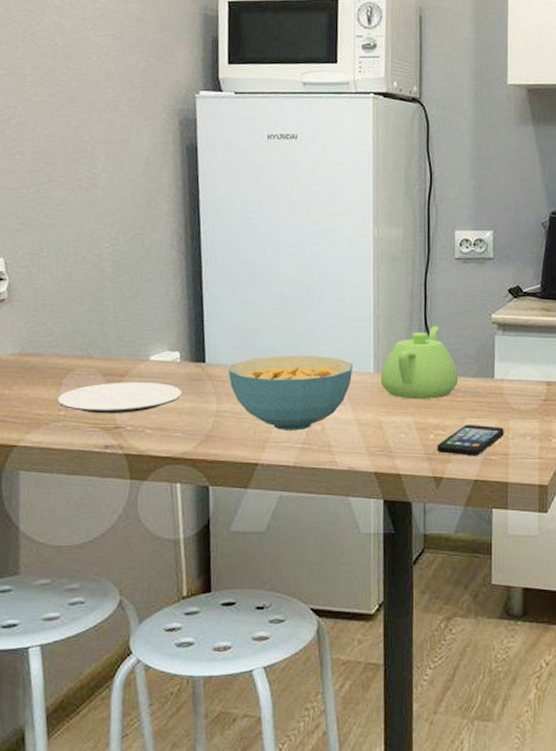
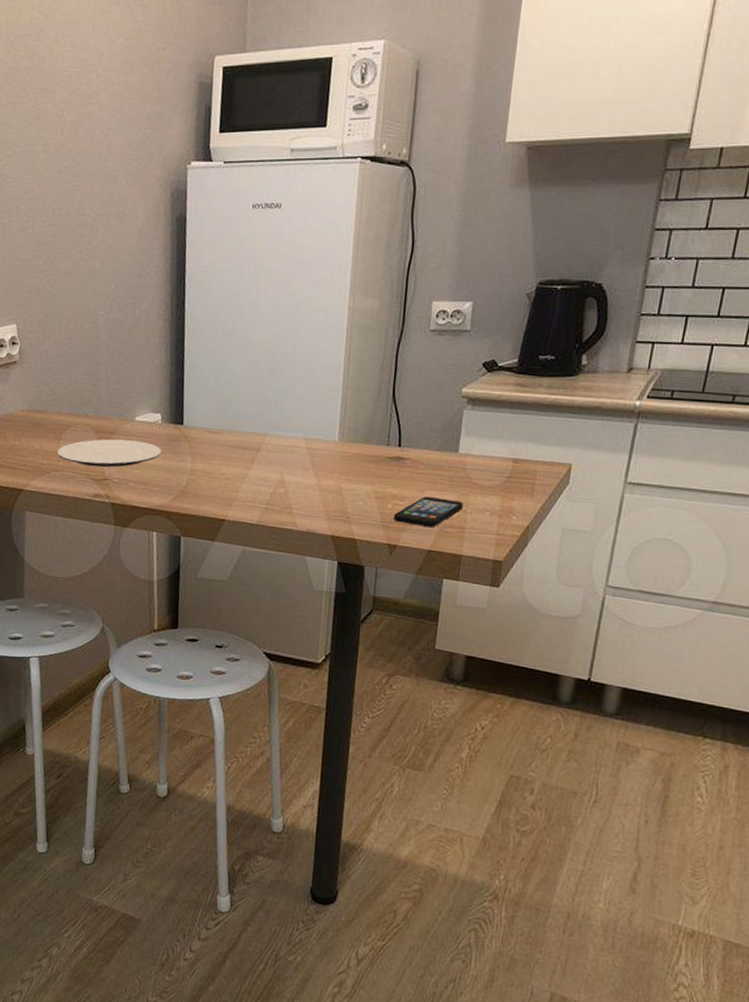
cereal bowl: present [228,355,353,431] -> none [202,421,319,492]
teapot: present [380,325,459,400] -> none [344,397,422,470]

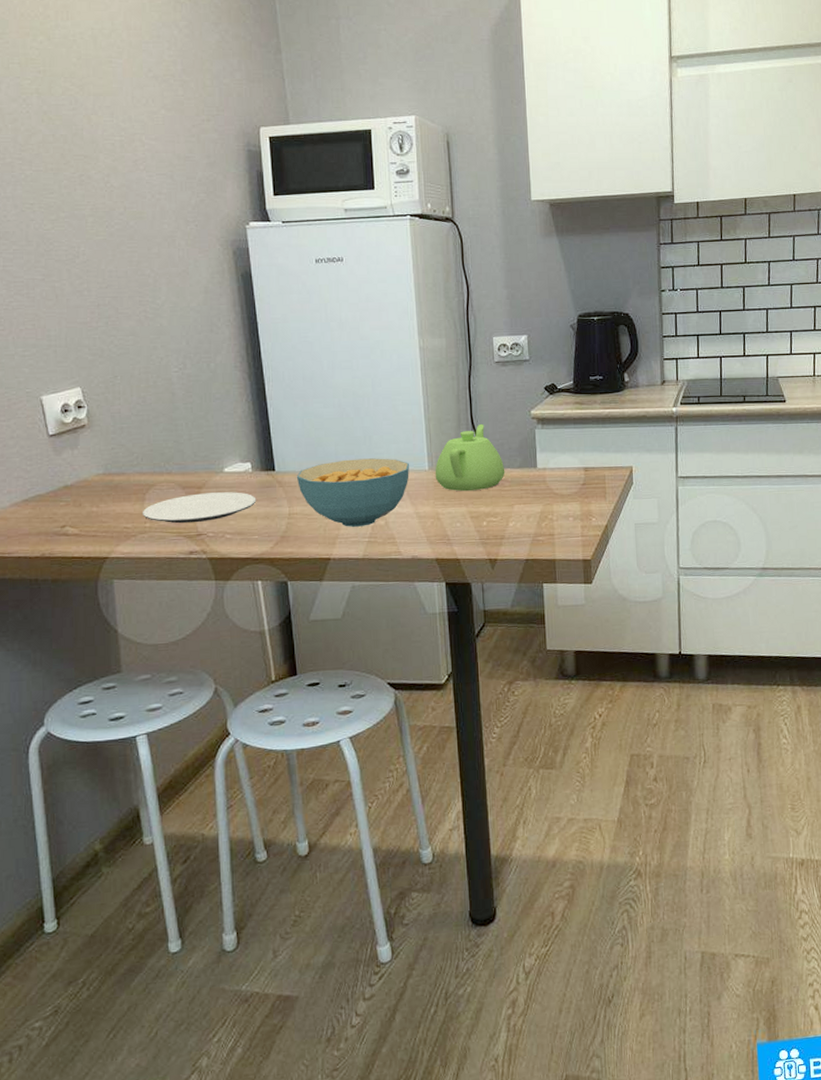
cereal bowl: none [202,421,319,492] -> present [296,458,409,527]
teapot: none [344,397,422,470] -> present [435,423,505,492]
smartphone: present [392,497,463,527] -> none [489,510,549,539]

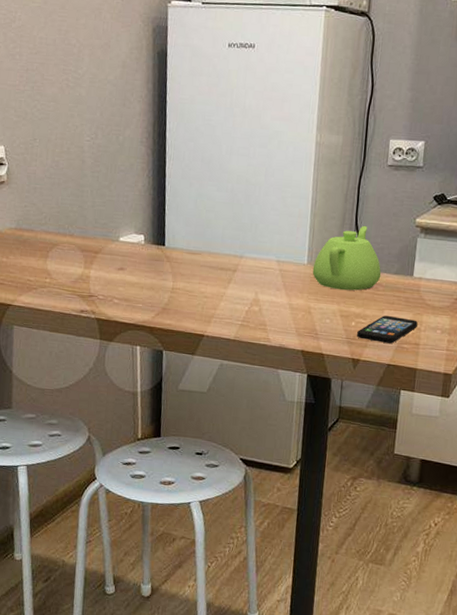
plate: present [142,492,257,524] -> none [44,257,145,285]
cereal bowl: present [296,458,409,527] -> none [183,243,289,310]
smartphone: none [489,510,549,539] -> present [356,316,418,344]

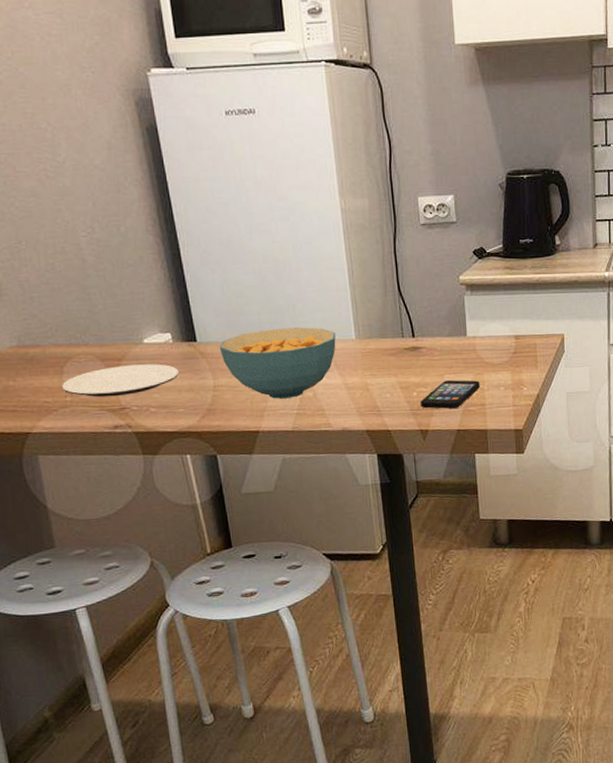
plate: none [44,257,145,285] -> present [61,364,180,397]
cereal bowl: none [183,243,289,310] -> present [219,327,336,399]
teapot: present [312,225,382,291] -> none [362,290,435,361]

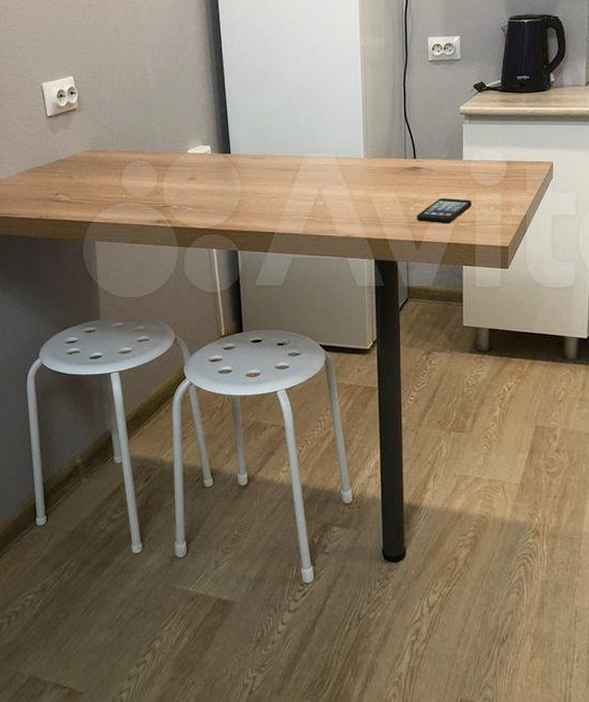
plate: present [61,364,180,397] -> none [119,171,214,196]
cereal bowl: present [219,327,336,399] -> none [248,146,347,206]

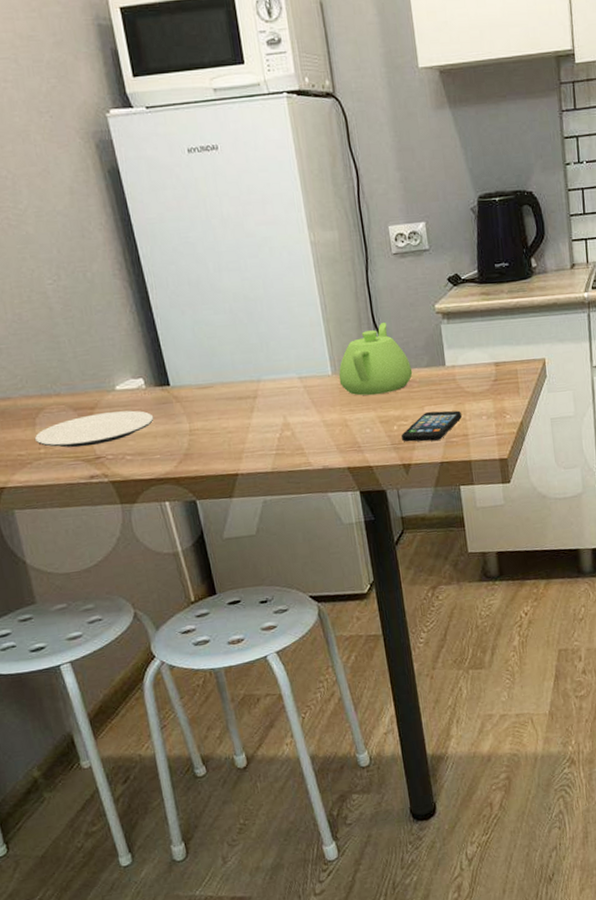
plate: none [119,171,214,196] -> present [34,410,154,448]
teapot: none [369,117,433,179] -> present [338,321,413,396]

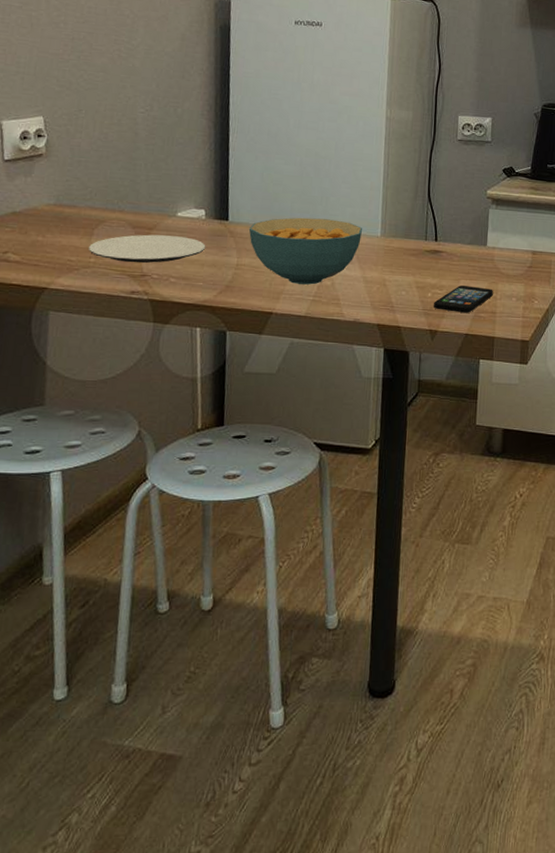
cereal bowl: none [193,365,313,440] -> present [248,217,362,285]
teapot: present [338,321,413,396] -> none [386,197,456,262]

